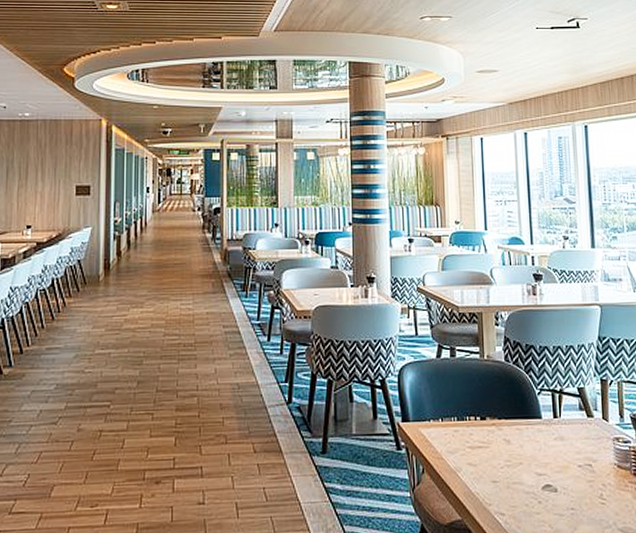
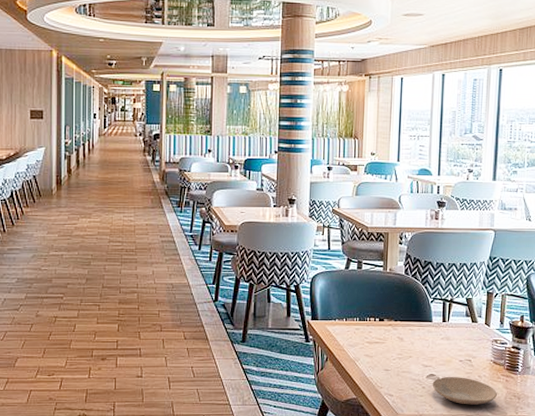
plate: none [549,486,627,523] -> present [432,377,497,405]

